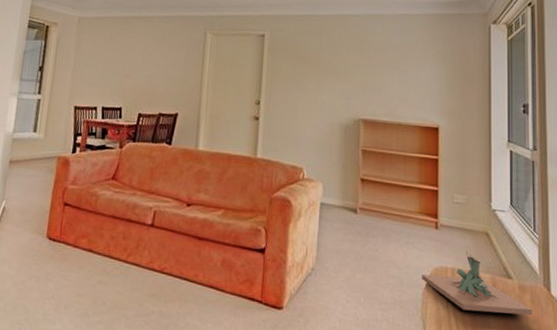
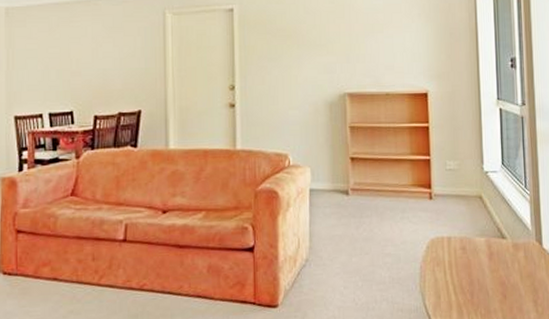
architectural model: present [422,250,532,316] -> none [419,217,526,277]

